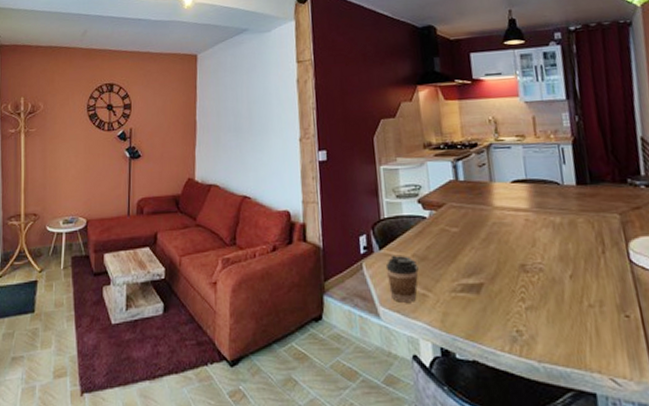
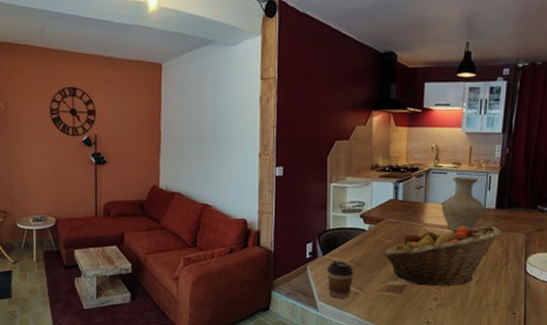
fruit basket: none [450,205,590,284] -> present [383,225,501,287]
vase: none [510,150,563,214] -> present [441,176,484,231]

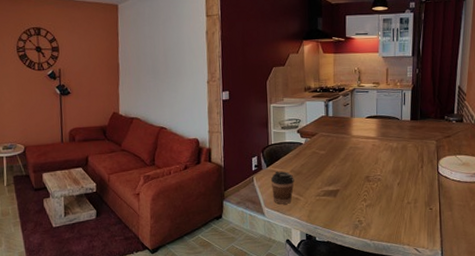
fruit basket: present [383,225,501,287] -> none [318,134,416,190]
vase: present [441,176,484,231] -> none [365,94,401,141]

